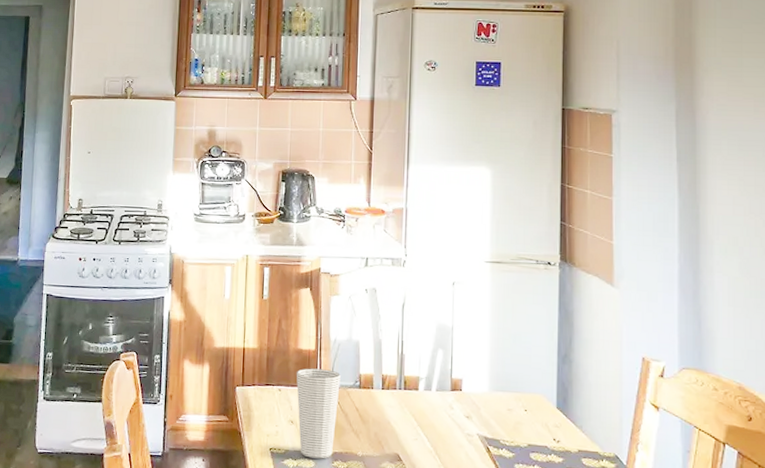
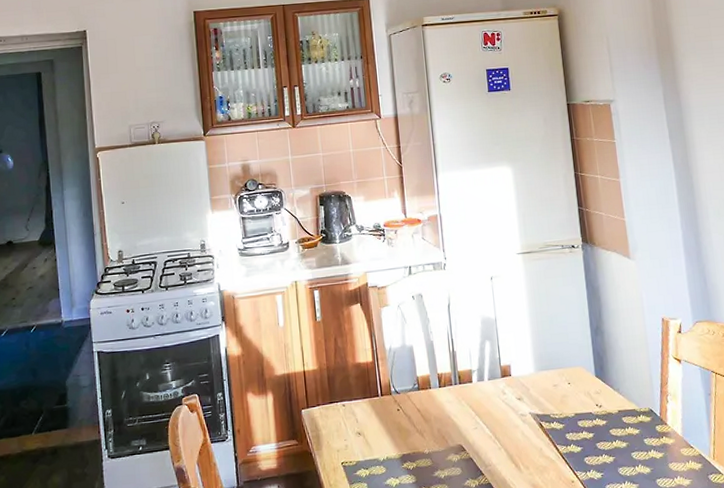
cup: present [296,368,340,459] -> none [357,377,401,465]

